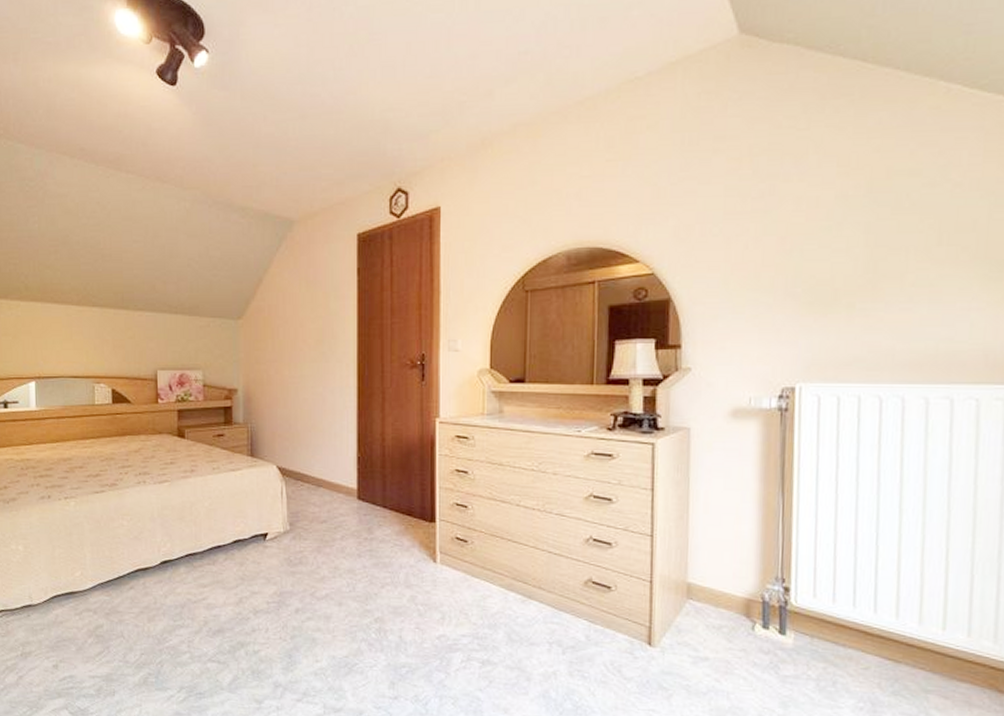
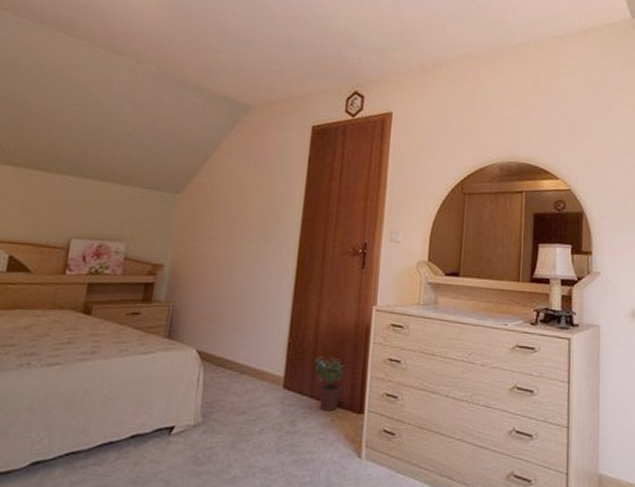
potted plant: none [382,469,413,520] -> present [313,356,345,411]

